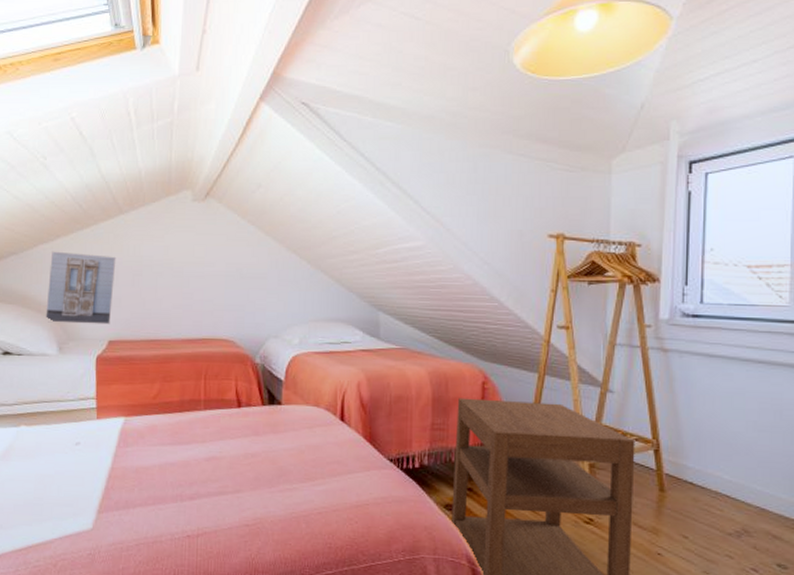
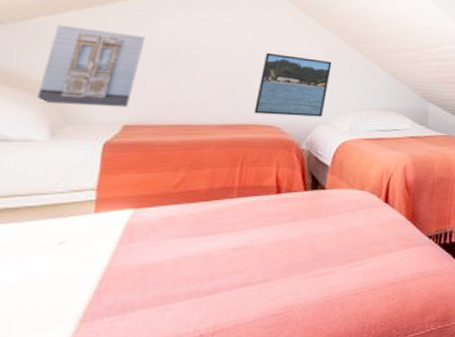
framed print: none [210,265,277,330] -> present [254,52,332,117]

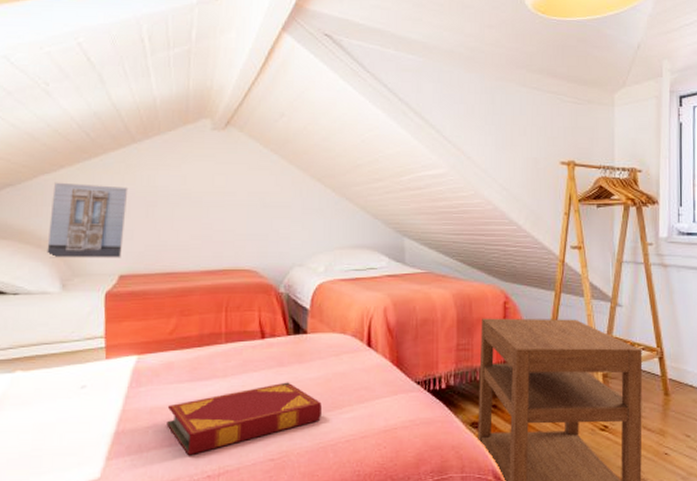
hardback book: none [159,236,333,315] -> present [166,382,322,456]
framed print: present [254,52,332,117] -> none [232,194,301,258]

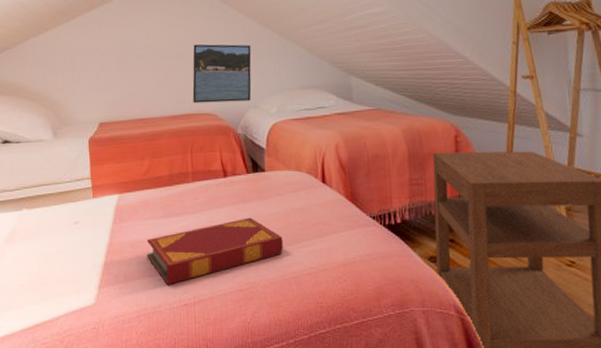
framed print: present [47,182,128,258] -> none [40,43,102,110]
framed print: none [232,194,301,258] -> present [192,44,252,104]

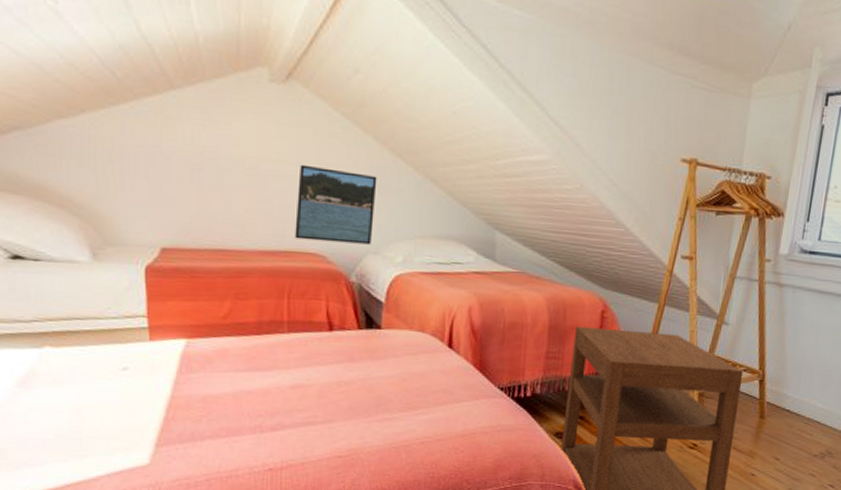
hardback book: present [146,217,283,285] -> none [222,378,395,448]

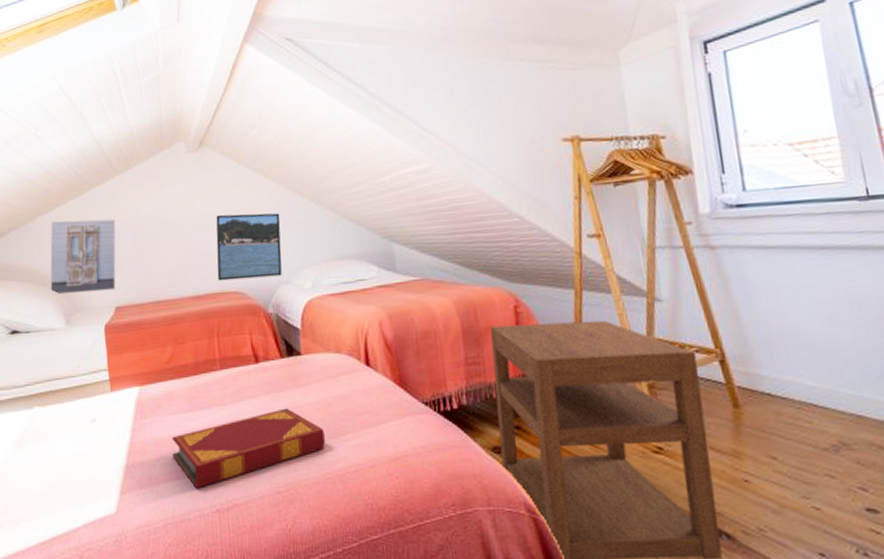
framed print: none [70,129,168,228] -> present [50,219,116,295]
hardback book: none [222,378,395,448] -> present [171,408,325,489]

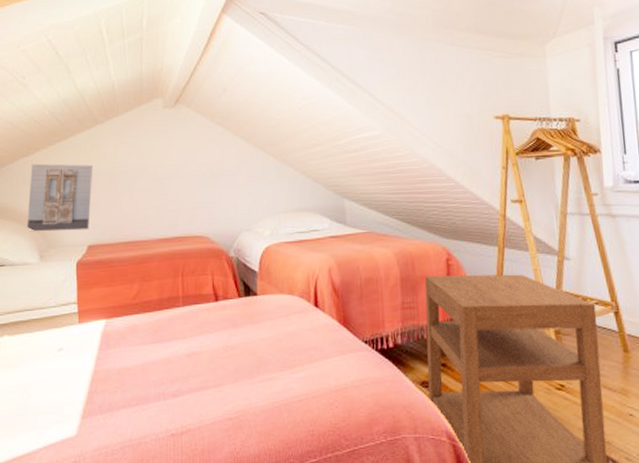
hardback book: present [171,408,325,489] -> none [133,342,274,415]
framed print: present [216,213,282,281] -> none [185,166,246,226]

